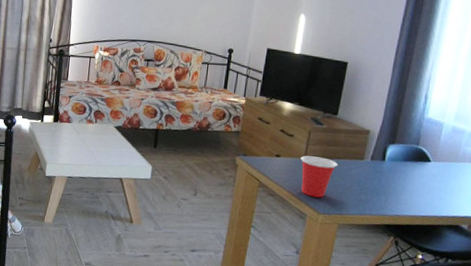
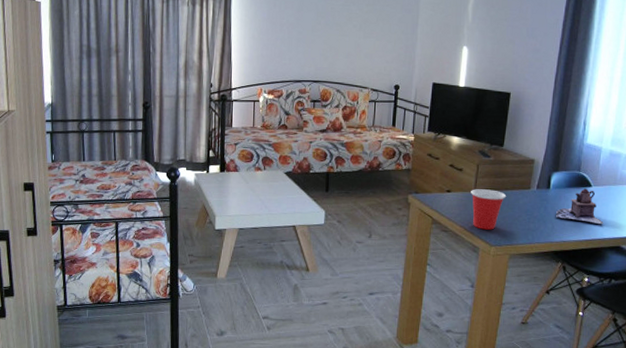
teapot: none [390,163,443,202] -> present [556,188,604,225]

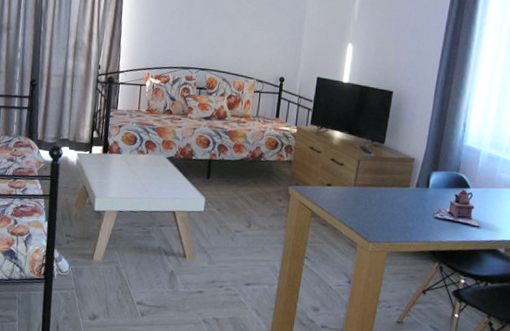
cup: present [471,189,507,230] -> none [351,184,386,226]

